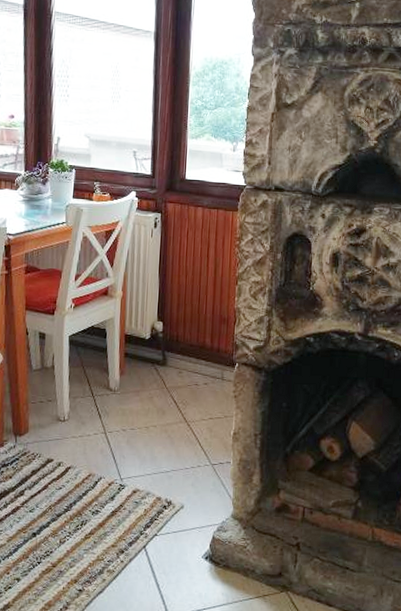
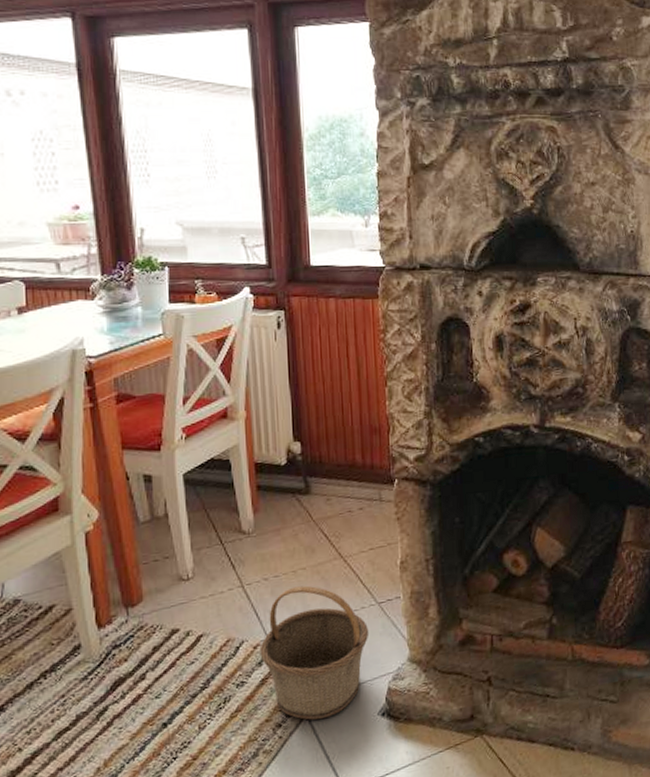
basket: none [113,440,202,552] -> present [259,585,370,720]

